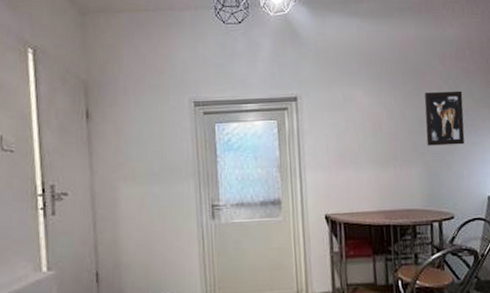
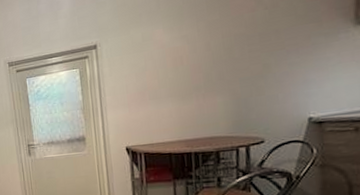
wall art: present [424,91,465,146] -> none [233,9,282,73]

